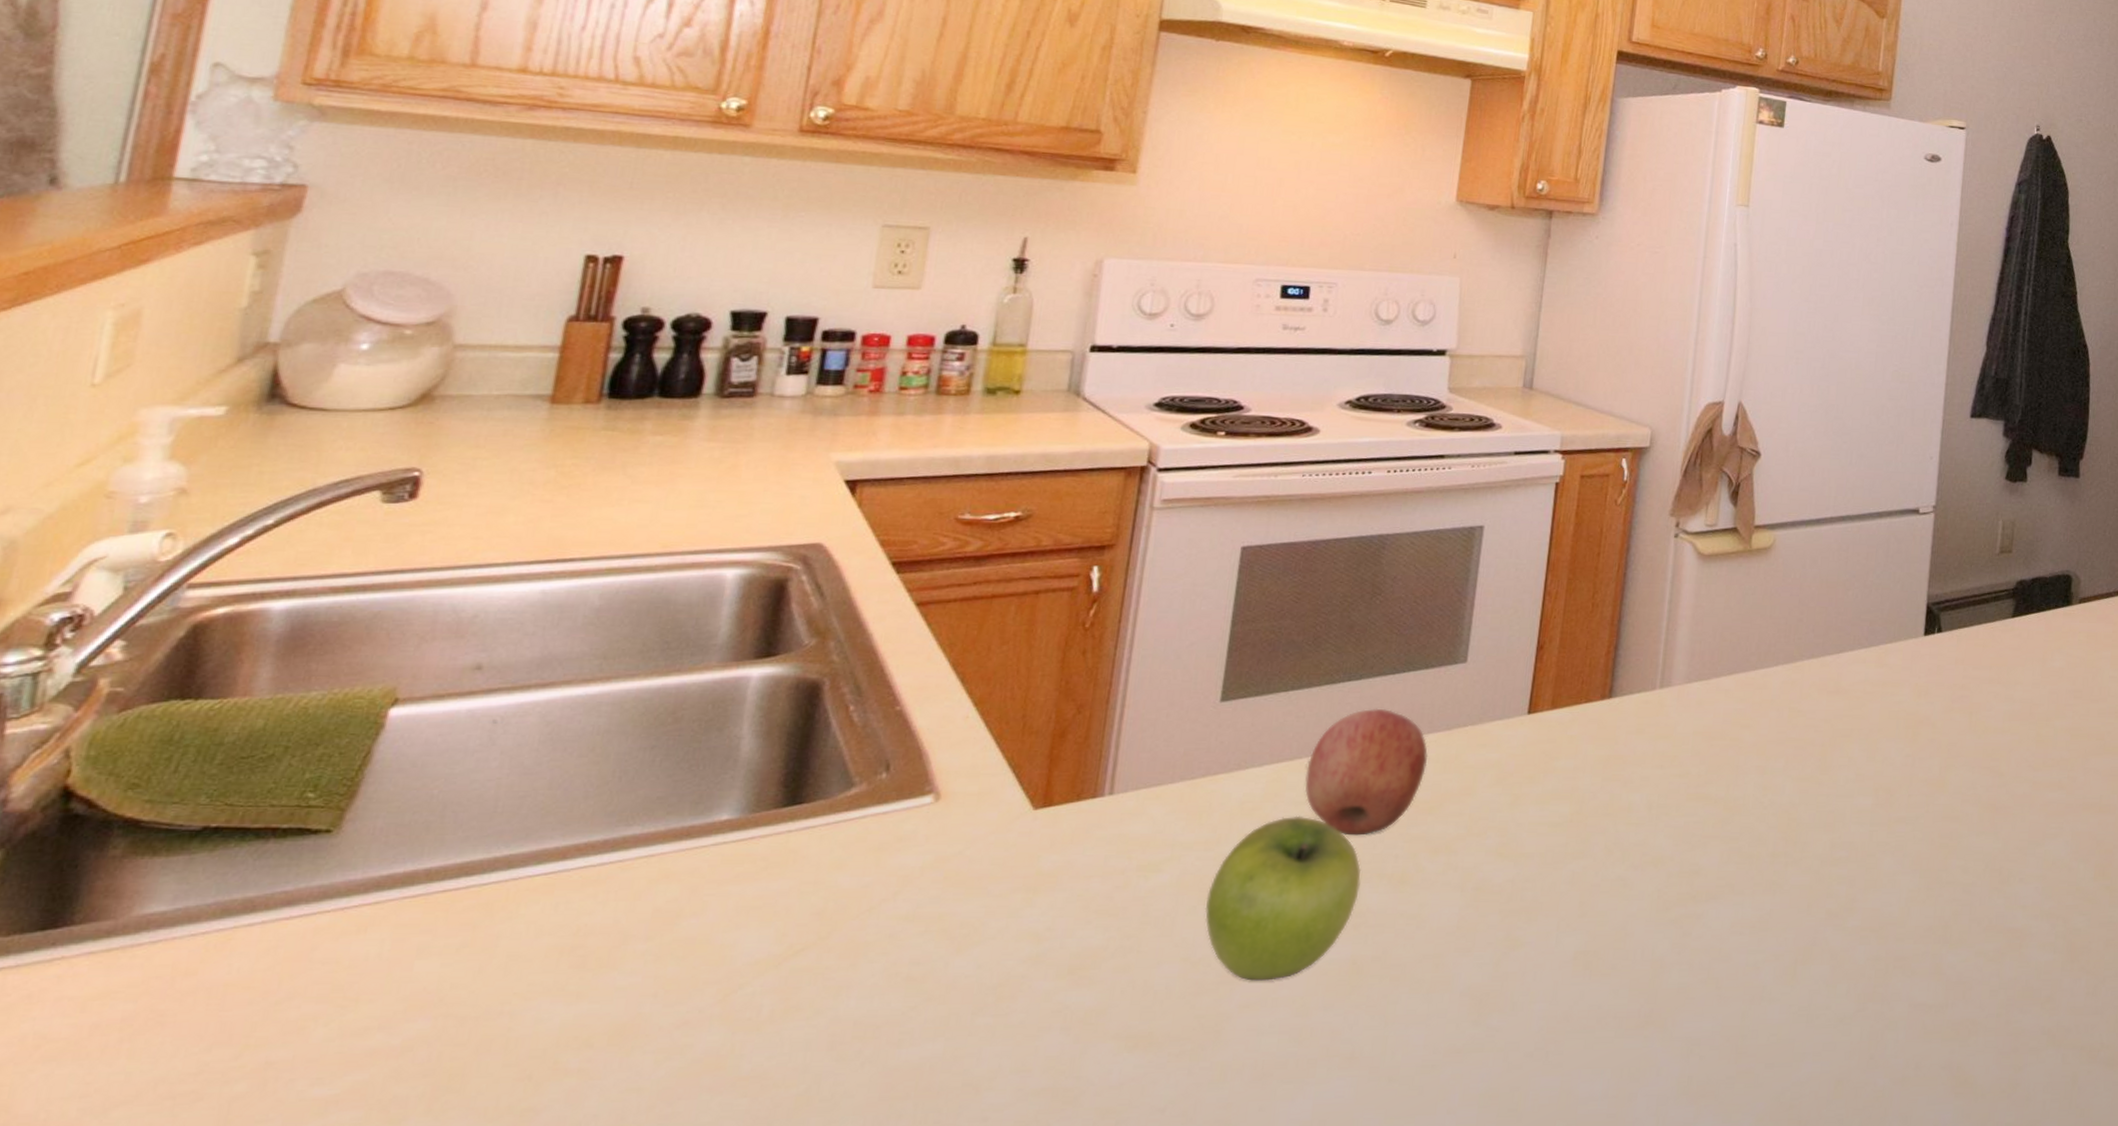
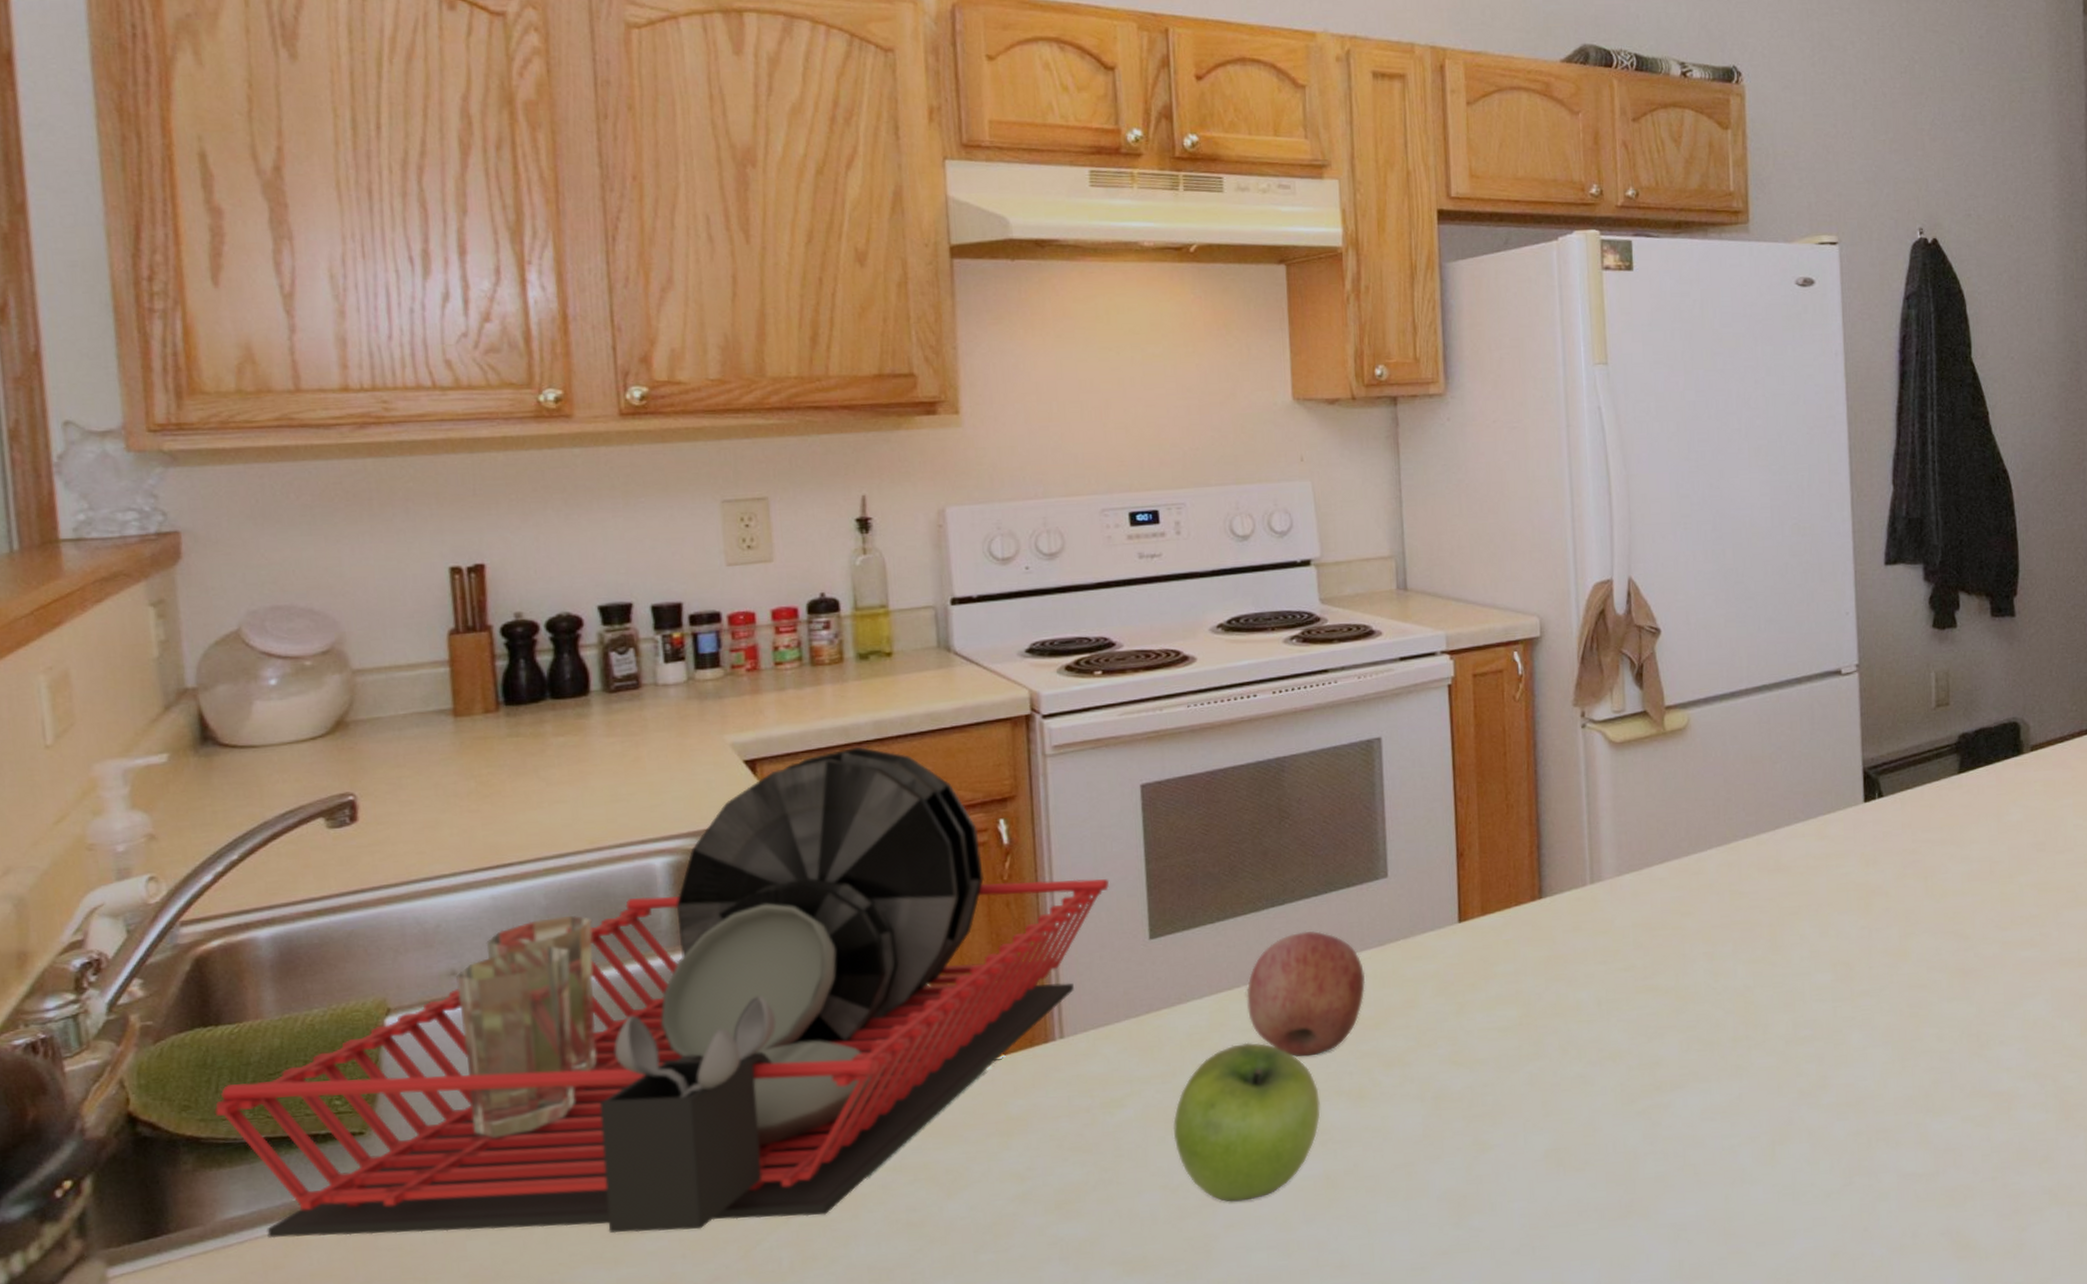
dish rack: none [166,478,1192,967] -> present [214,746,1110,1239]

